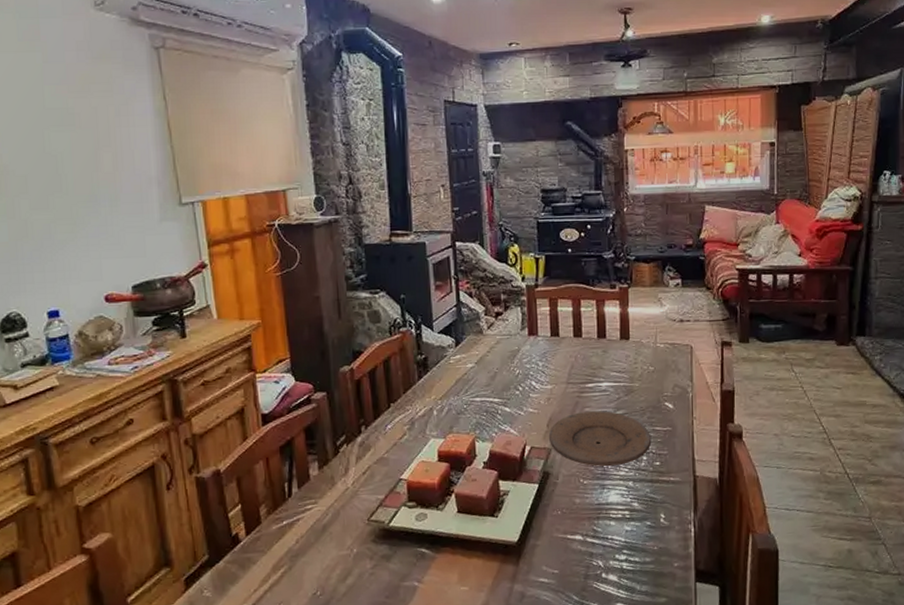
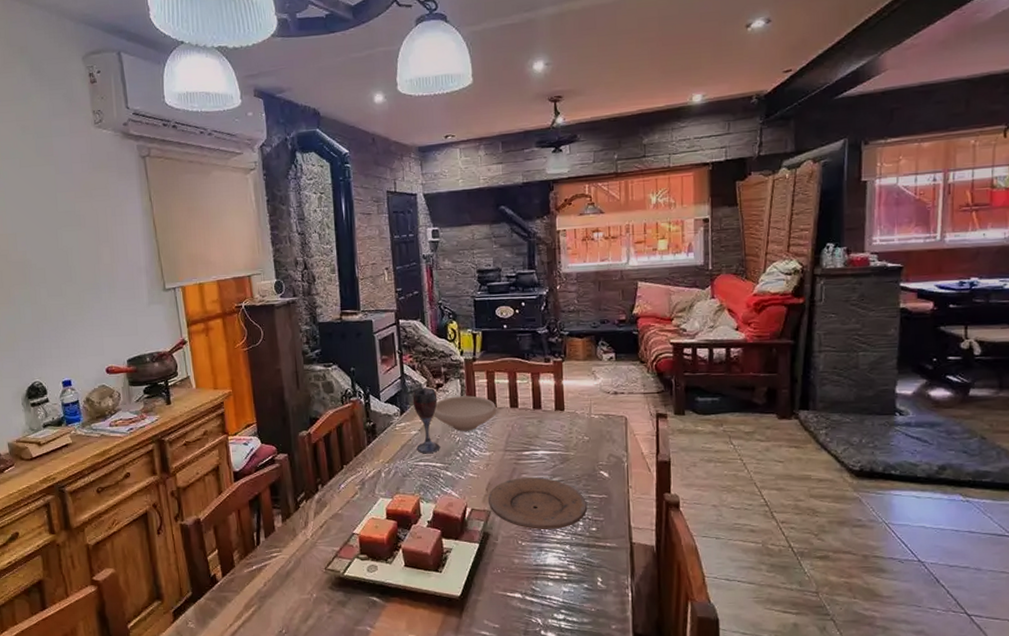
cup: none [469,316,498,389] -> present [412,388,440,454]
bowl: none [492,324,560,364] -> present [433,395,497,432]

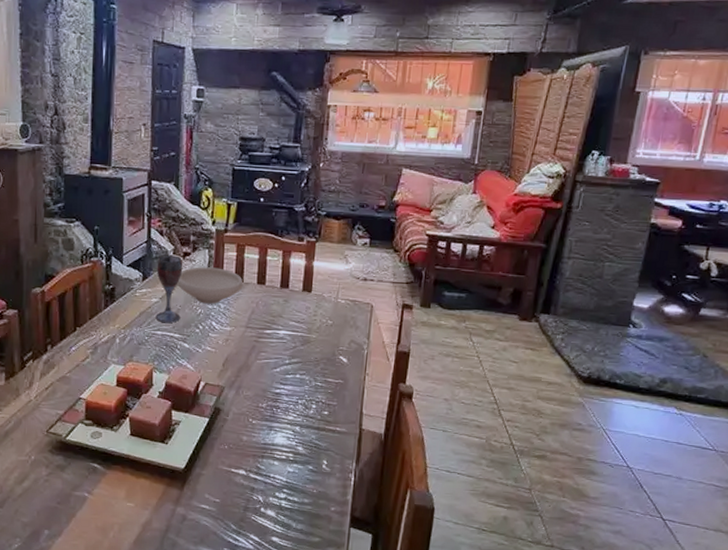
plate: present [487,477,588,530] -> none [223,356,323,410]

